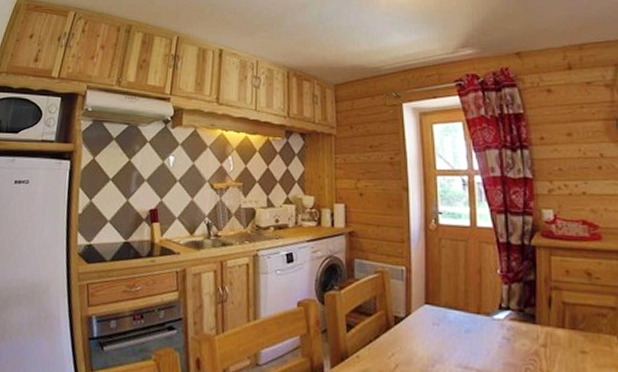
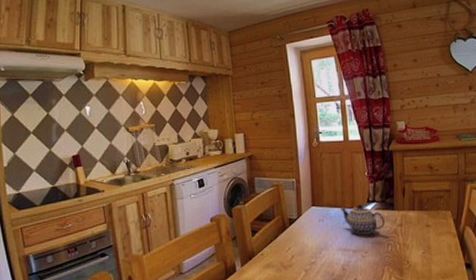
teapot: none [461,310,522,352] -> present [340,204,385,235]

